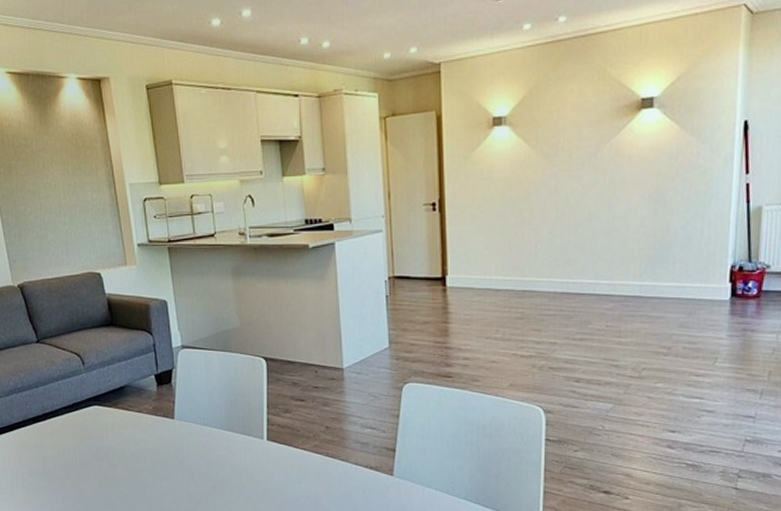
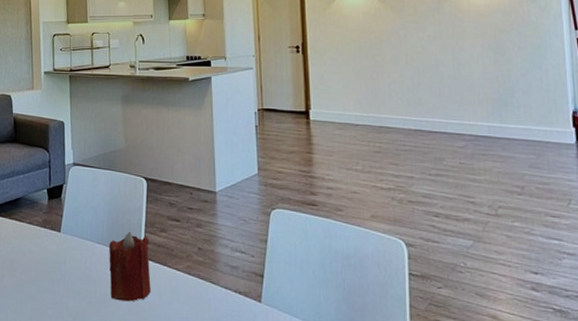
candle: none [229,414,277,483] -> present [109,231,151,302]

